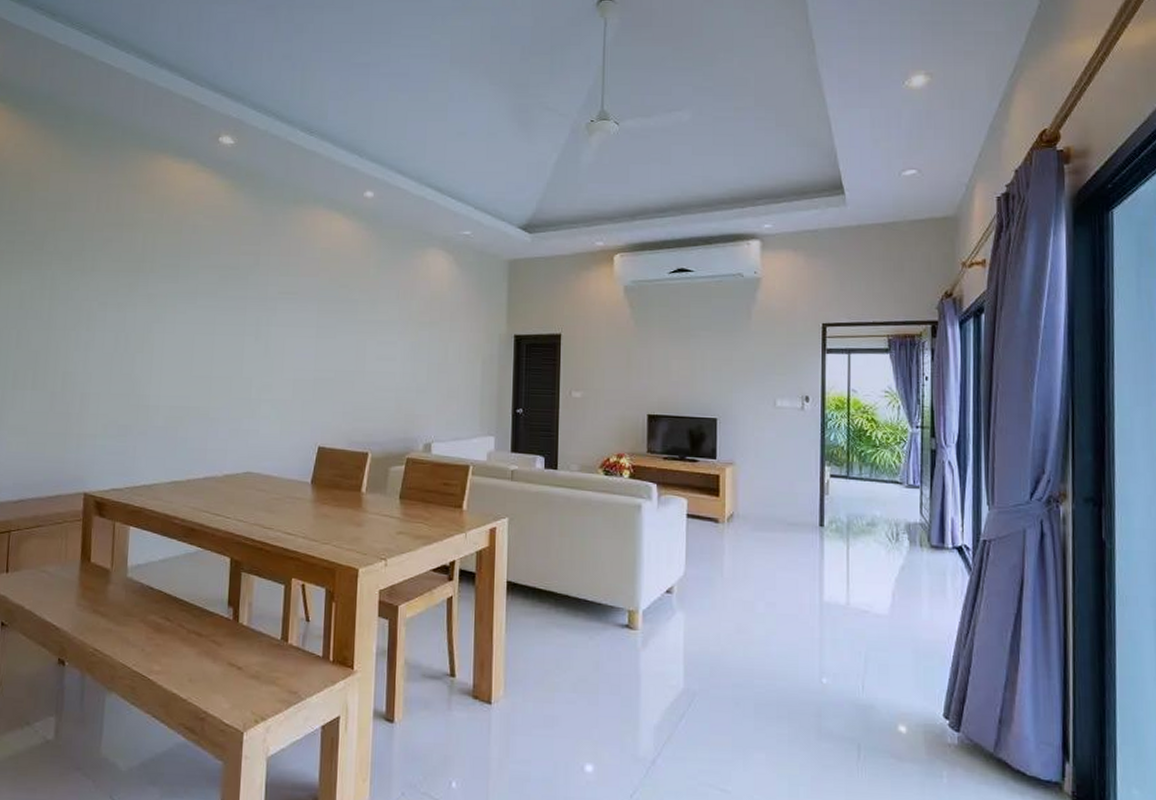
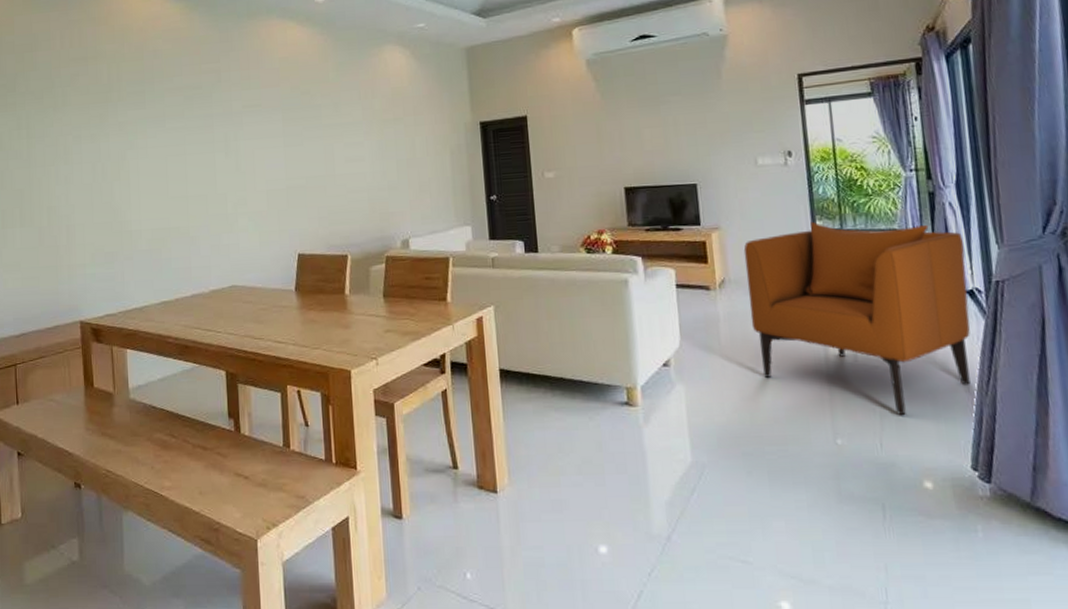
armchair: none [754,466,958,660] -> present [743,221,971,415]

